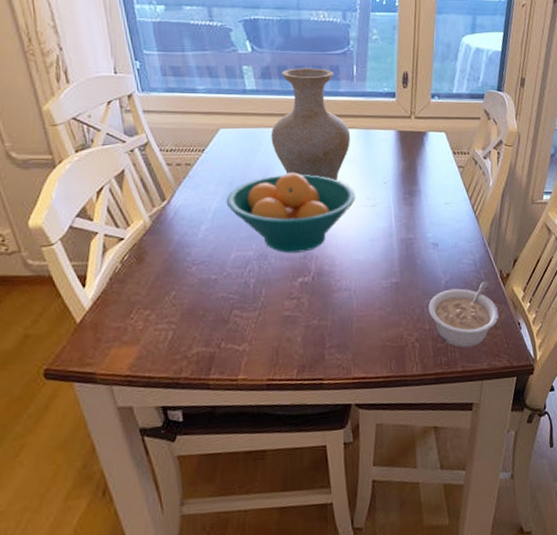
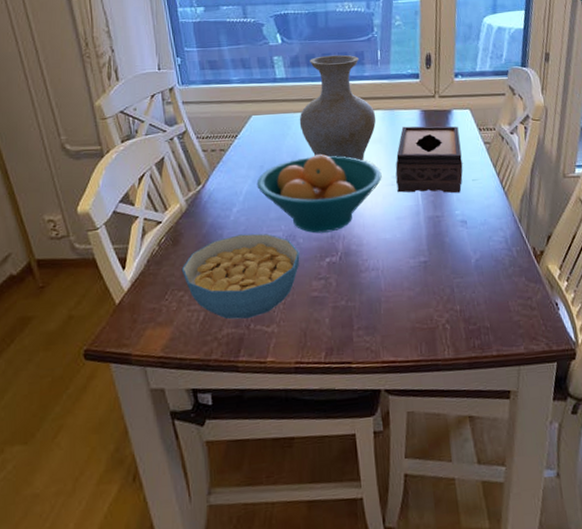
cereal bowl: none [147,252,272,338] -> present [181,233,300,320]
tissue box: none [369,146,437,216] -> present [395,126,463,194]
legume: present [428,281,499,348] -> none [459,259,535,330]

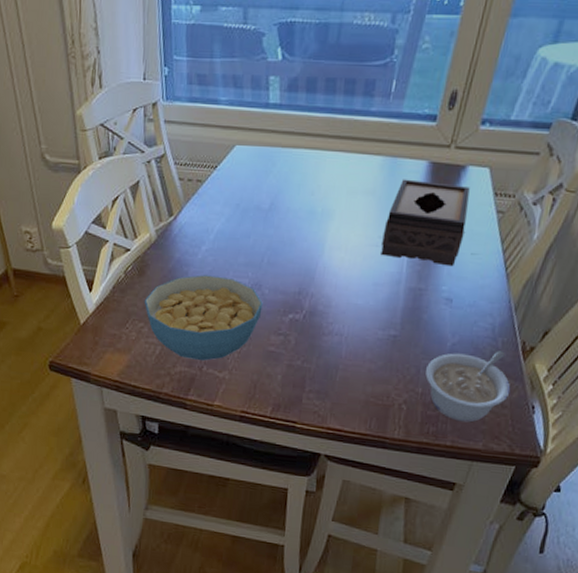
fruit bowl: present [256,154,382,234] -> none [229,200,367,288]
vase: present [299,54,377,162] -> none [286,80,375,214]
legume: none [459,259,535,330] -> present [425,351,511,422]

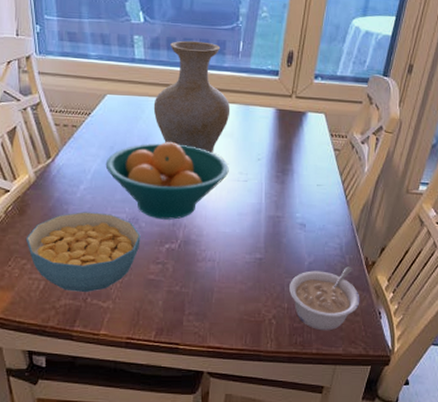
fruit bowl: none [229,200,367,288] -> present [105,142,229,220]
vase: none [286,80,375,214] -> present [153,40,231,154]
tissue box: present [381,179,470,267] -> none [242,123,311,197]

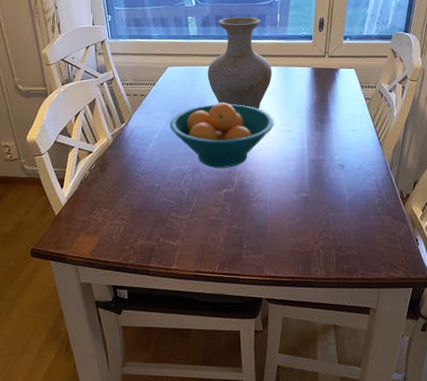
cereal bowl: present [25,212,141,293] -> none [107,165,202,234]
legume: present [289,266,360,331] -> none [334,200,398,258]

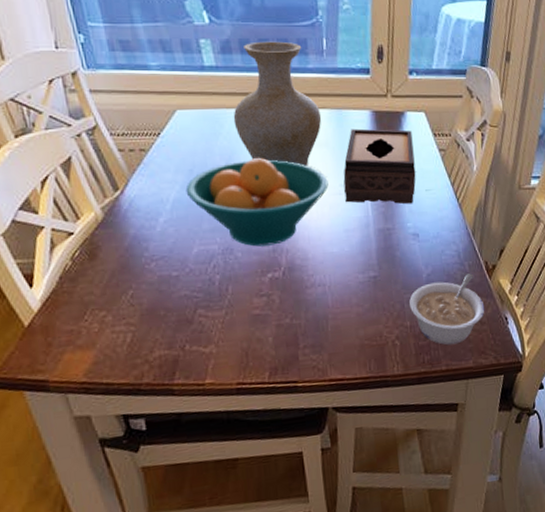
tissue box: none [286,81,345,141] -> present [343,128,416,204]
legume: none [334,200,398,258] -> present [409,273,485,345]

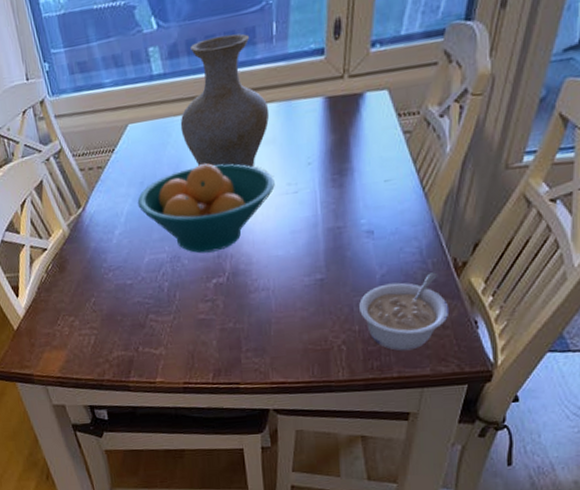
tissue box: present [343,128,416,204] -> none [291,113,374,202]

